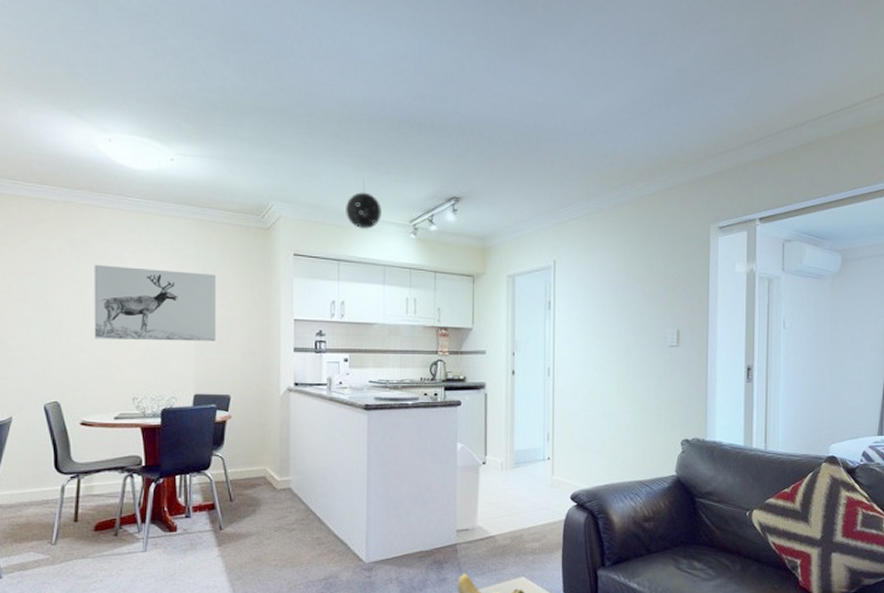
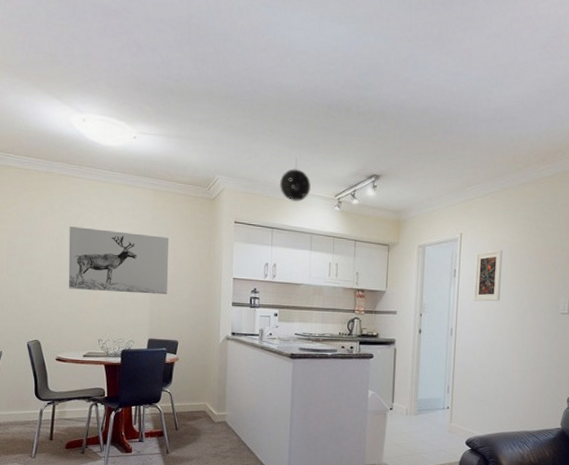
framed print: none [571,277,602,336] -> present [473,249,503,302]

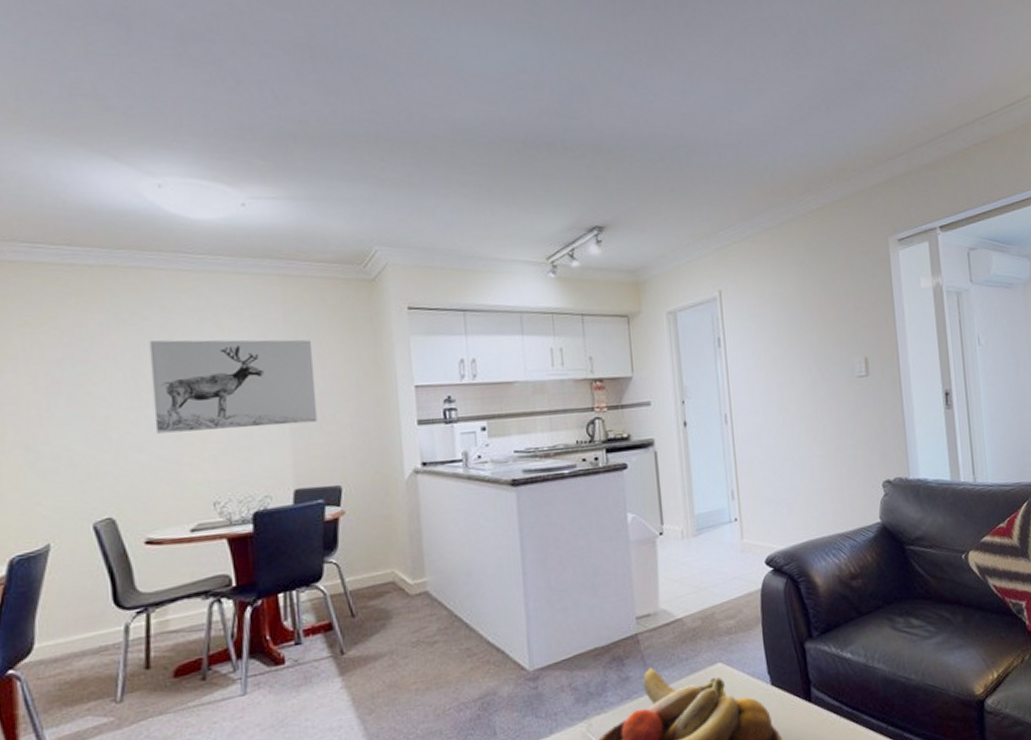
pendant light: present [279,160,311,202] -> none [466,216,512,273]
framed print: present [473,249,503,302] -> none [742,305,781,375]

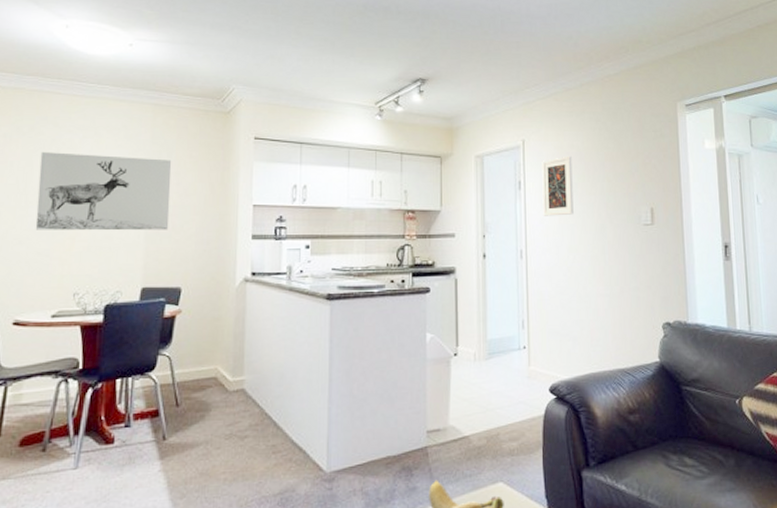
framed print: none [742,305,781,375] -> present [542,156,574,216]

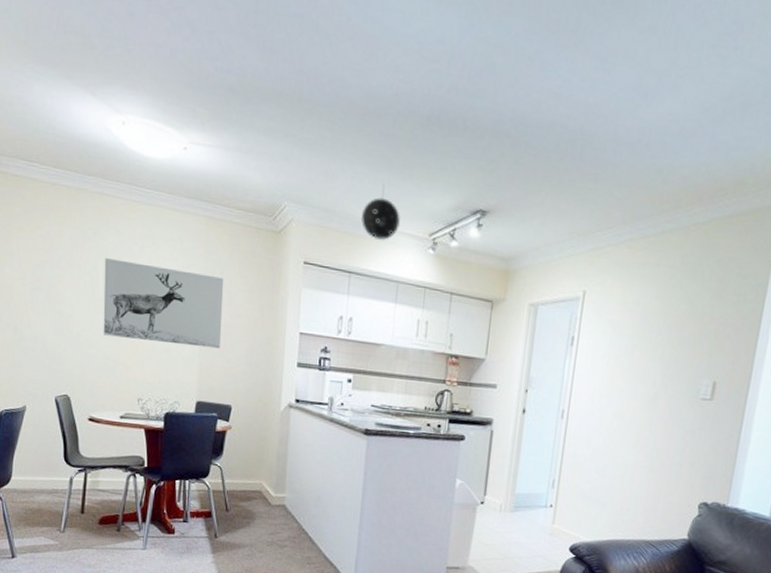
pendant light: none [308,65,346,112] -> present [360,186,400,241]
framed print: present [542,156,574,216] -> none [592,313,636,379]

